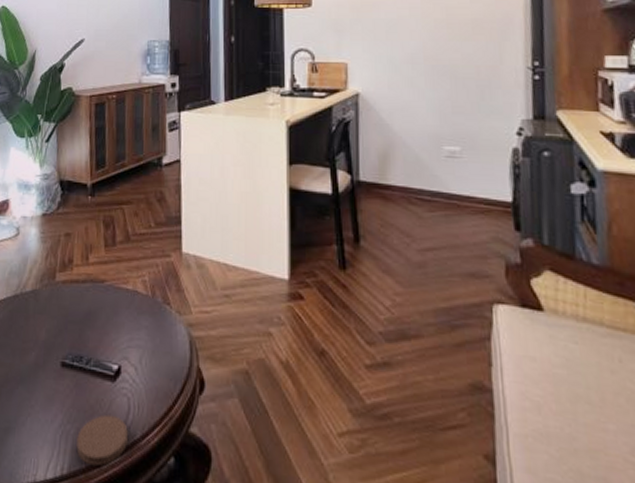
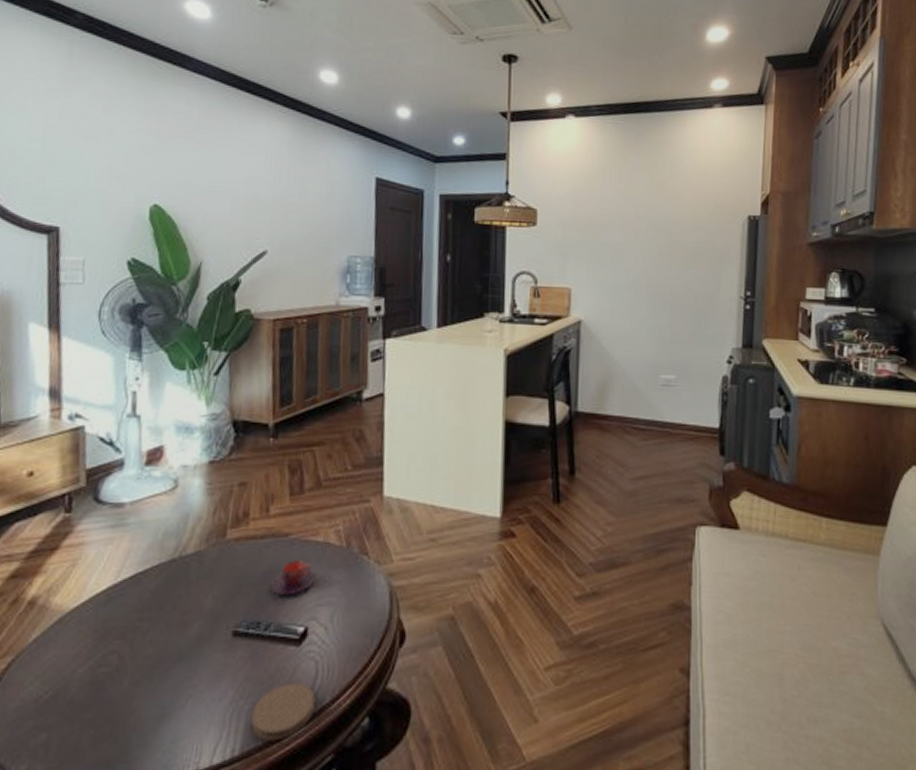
teacup: none [90,304,127,335] -> present [270,560,316,595]

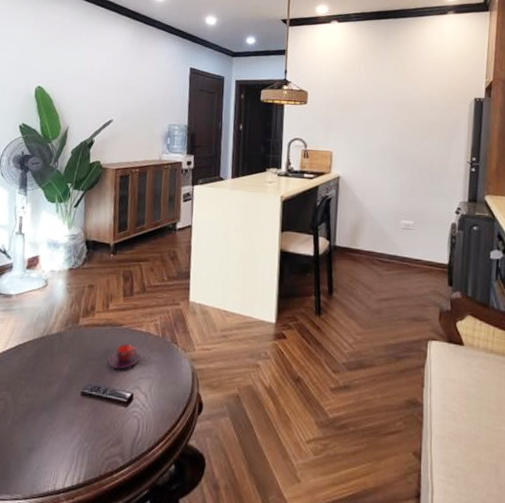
coaster: present [251,682,315,742] -> none [92,433,137,475]

